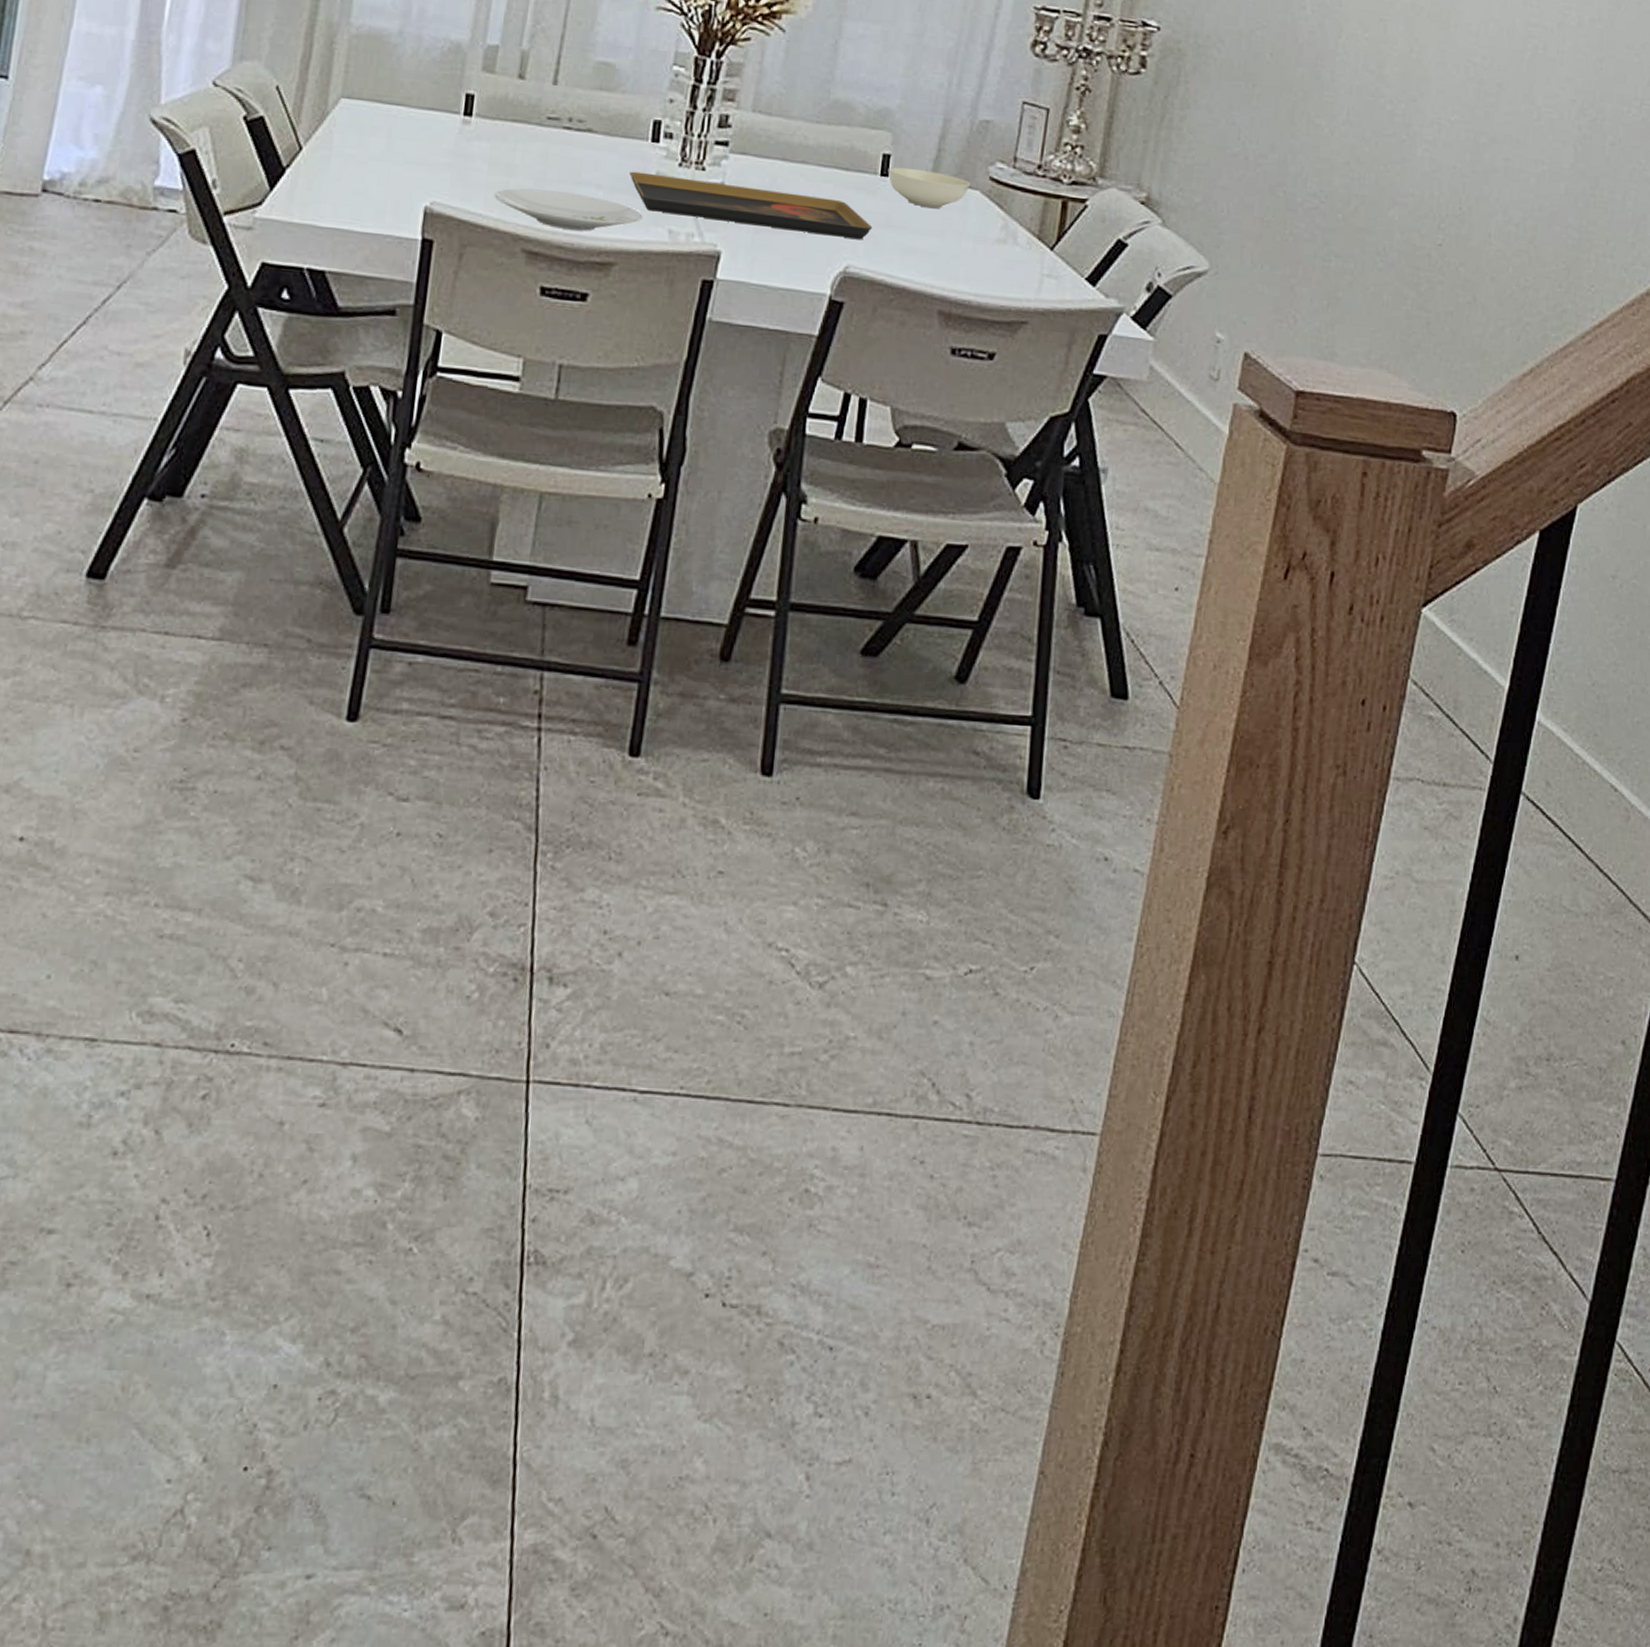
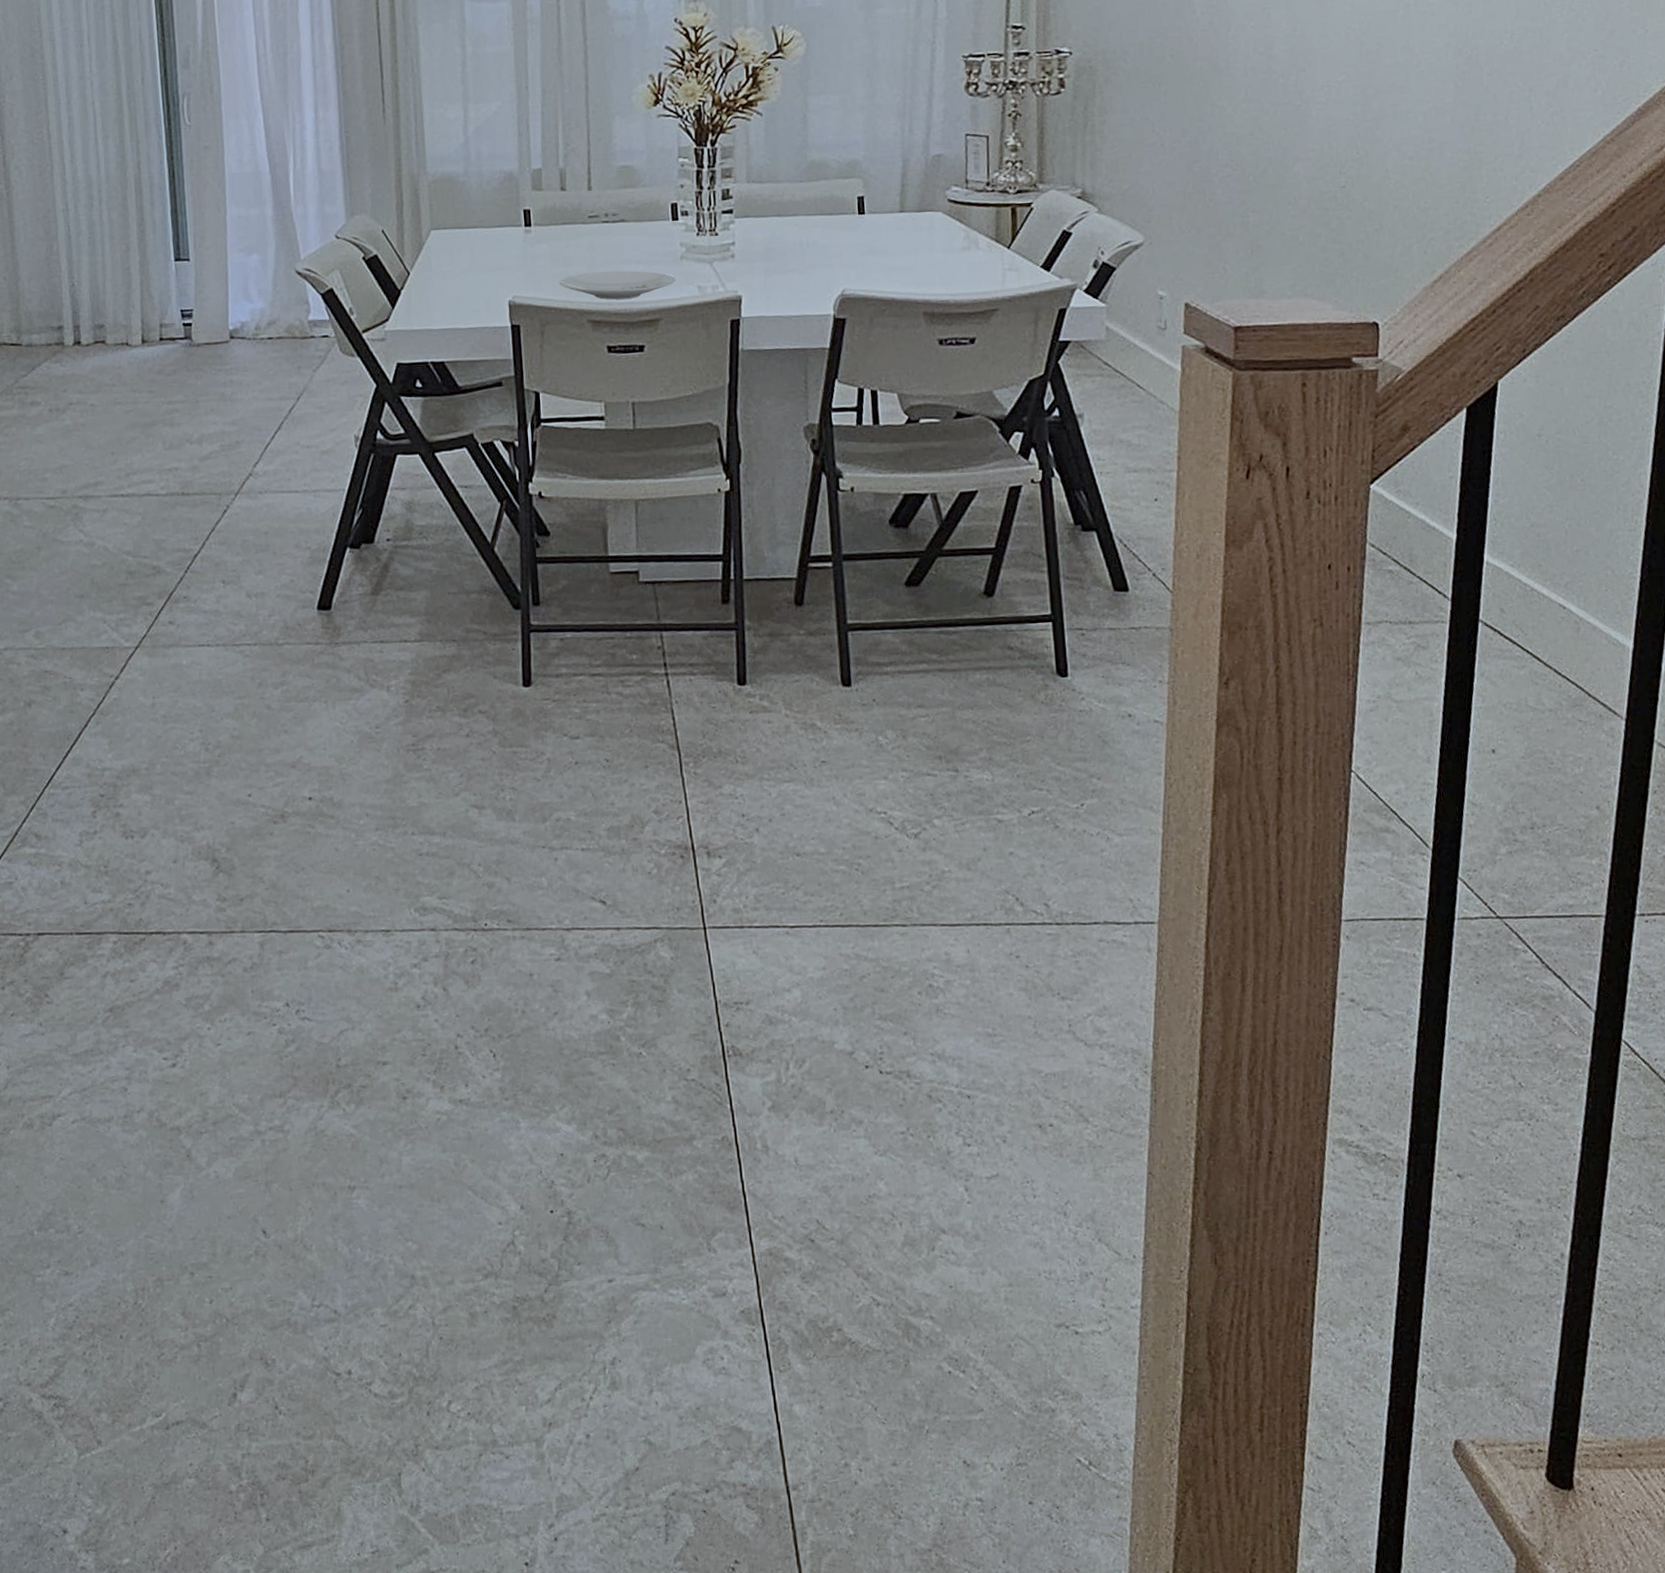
decorative tray: present [629,171,873,240] -> none [660,239,859,274]
bowl: present [888,167,971,208] -> none [863,203,933,233]

